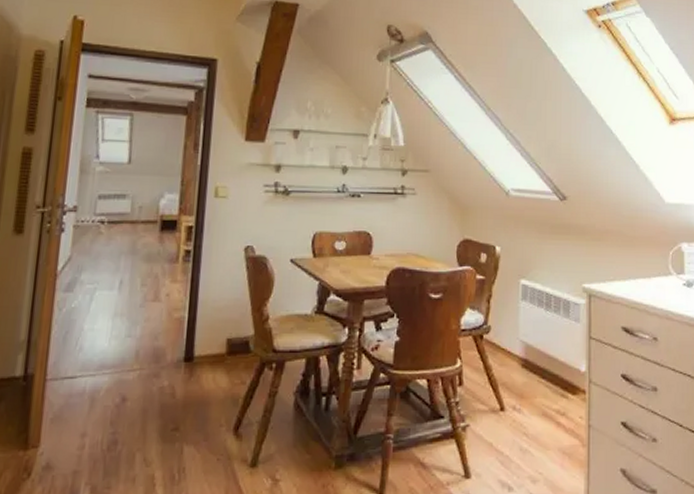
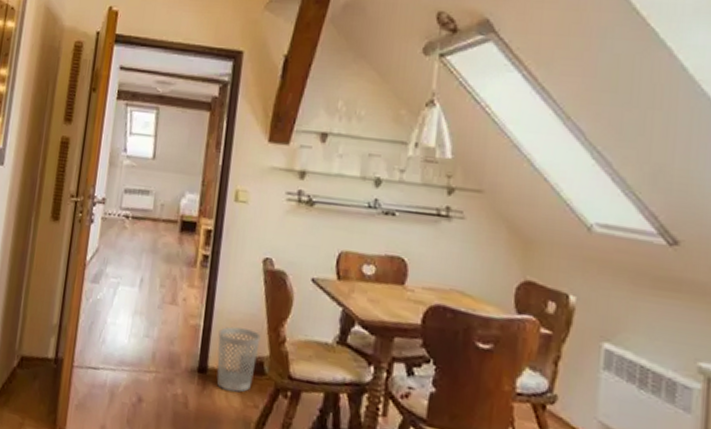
wastebasket: none [203,313,245,373] -> present [216,326,261,393]

